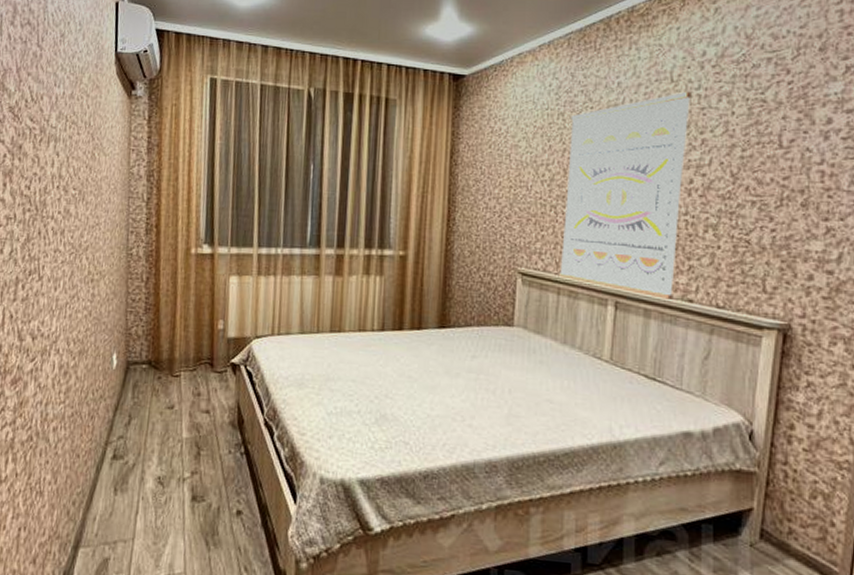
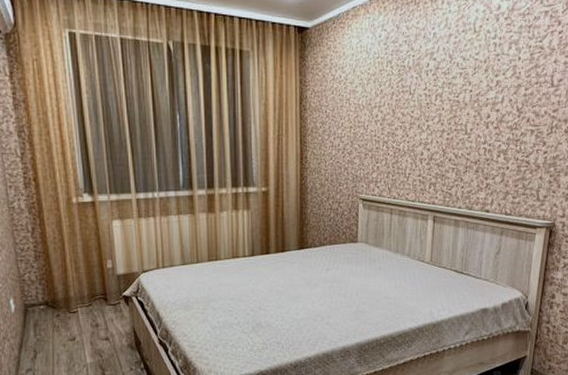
wall art: present [559,91,691,300] -> none [391,40,489,211]

